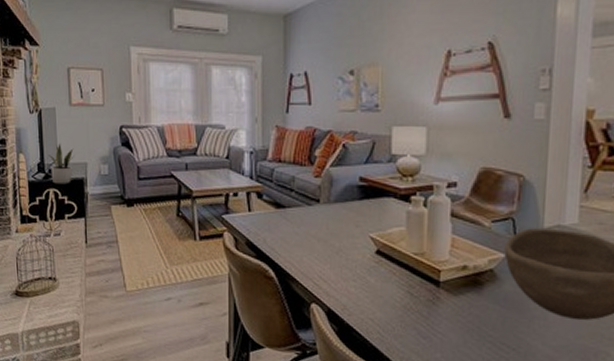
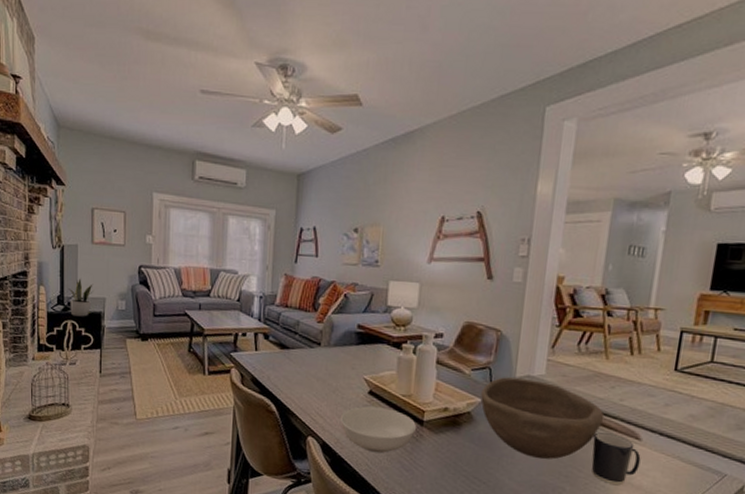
bowl: none [345,267,432,320] -> present [340,406,416,454]

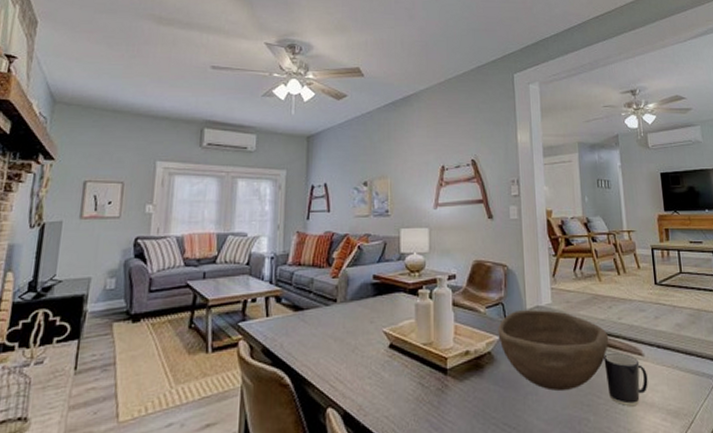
potted plant: present [67,278,95,317] -> none [43,259,78,304]
bowl: present [340,406,416,454] -> none [361,361,440,415]

